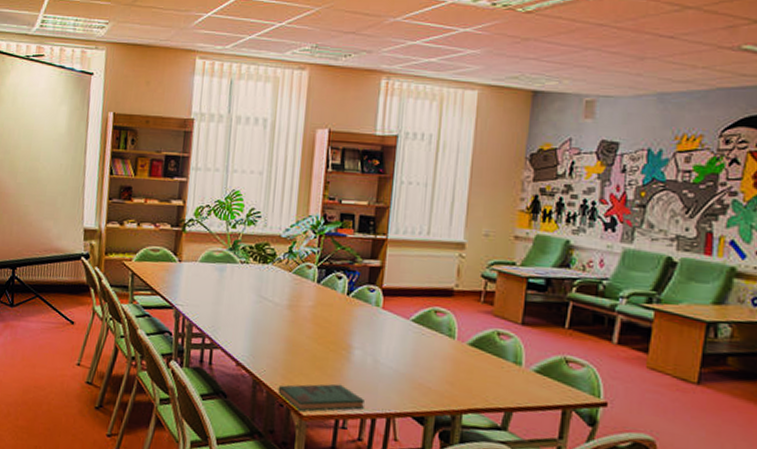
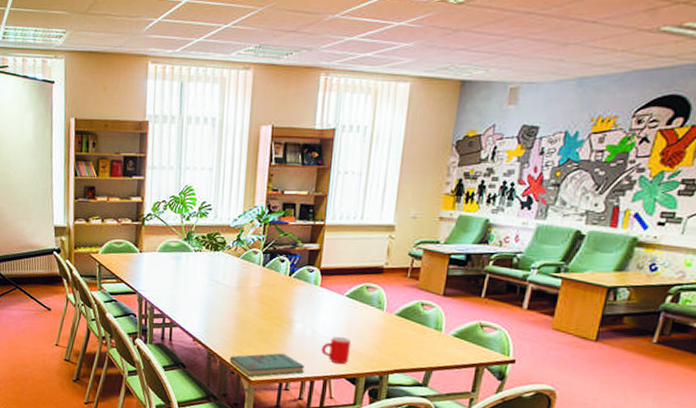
mug: none [384,366,418,401] -> present [321,336,351,365]

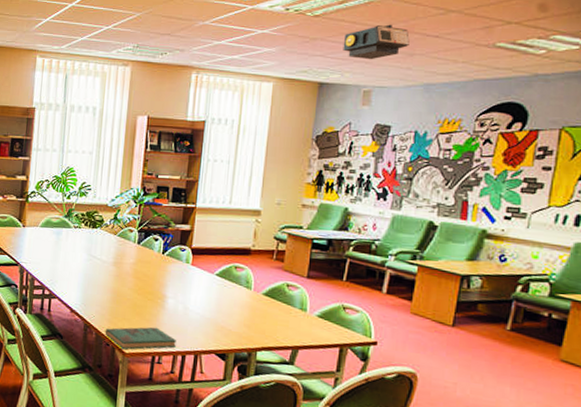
mug: present [321,336,351,365] -> none [192,312,220,341]
projector: none [488,10,564,52] -> present [343,24,410,60]

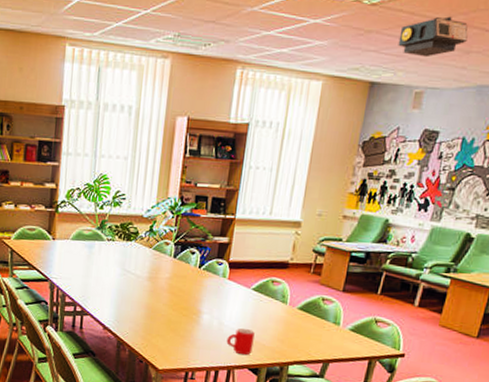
book: present [104,327,176,350] -> none [138,343,210,367]
mug: none [192,312,220,341] -> present [226,328,255,356]

